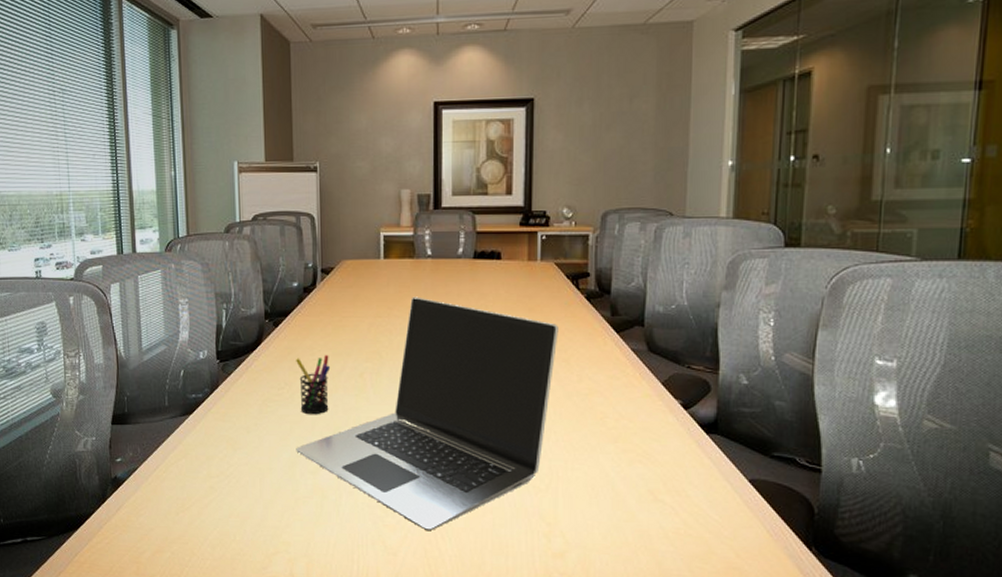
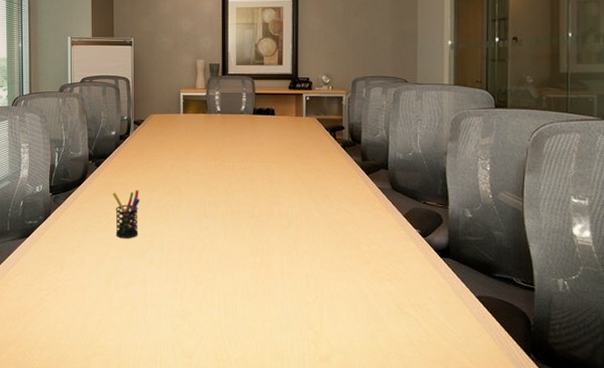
laptop: present [296,296,558,531] -> none [111,144,321,338]

